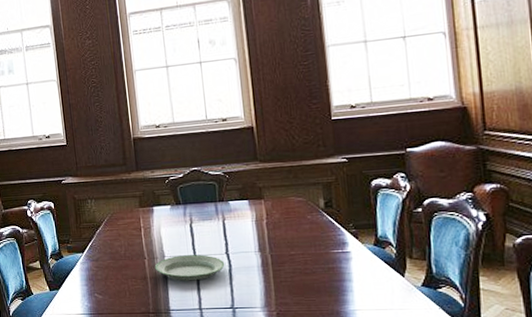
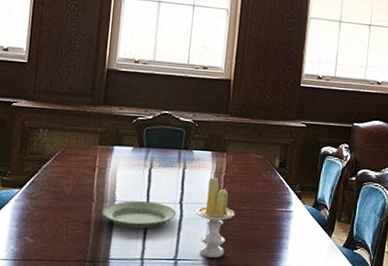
candle: none [243,225,286,304] -> present [195,177,236,258]

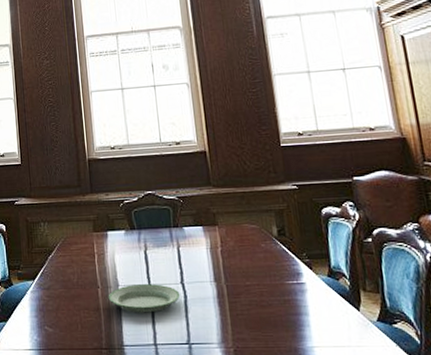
candle: present [195,177,236,258] -> none [199,253,242,340]

